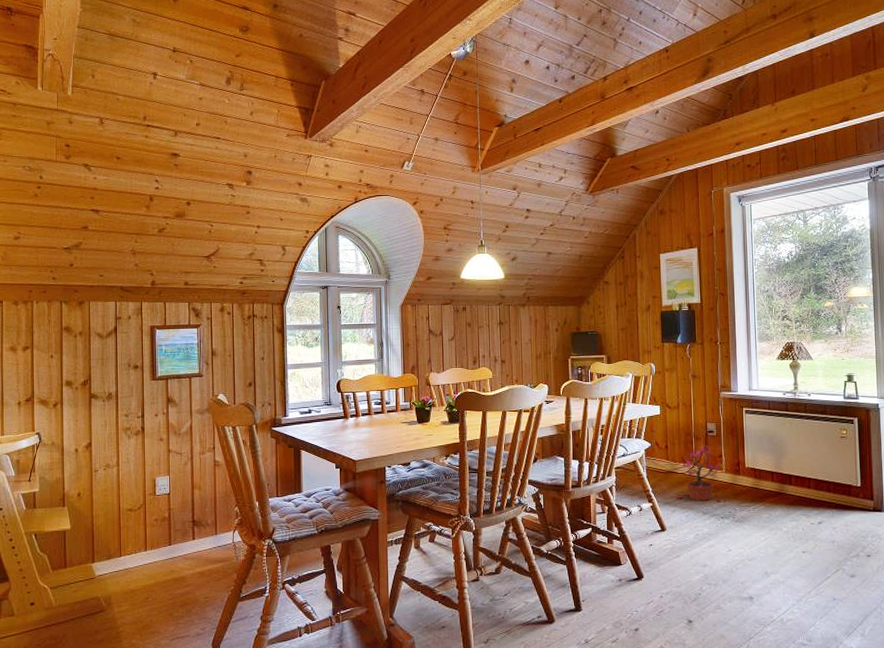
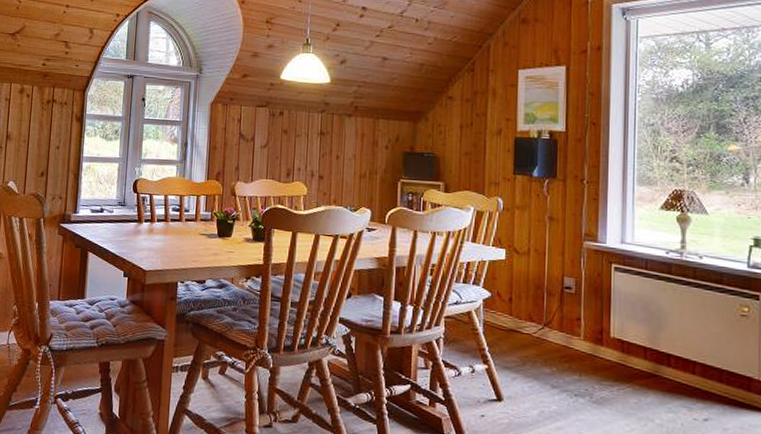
potted plant: present [676,445,722,502] -> none [518,303,577,375]

